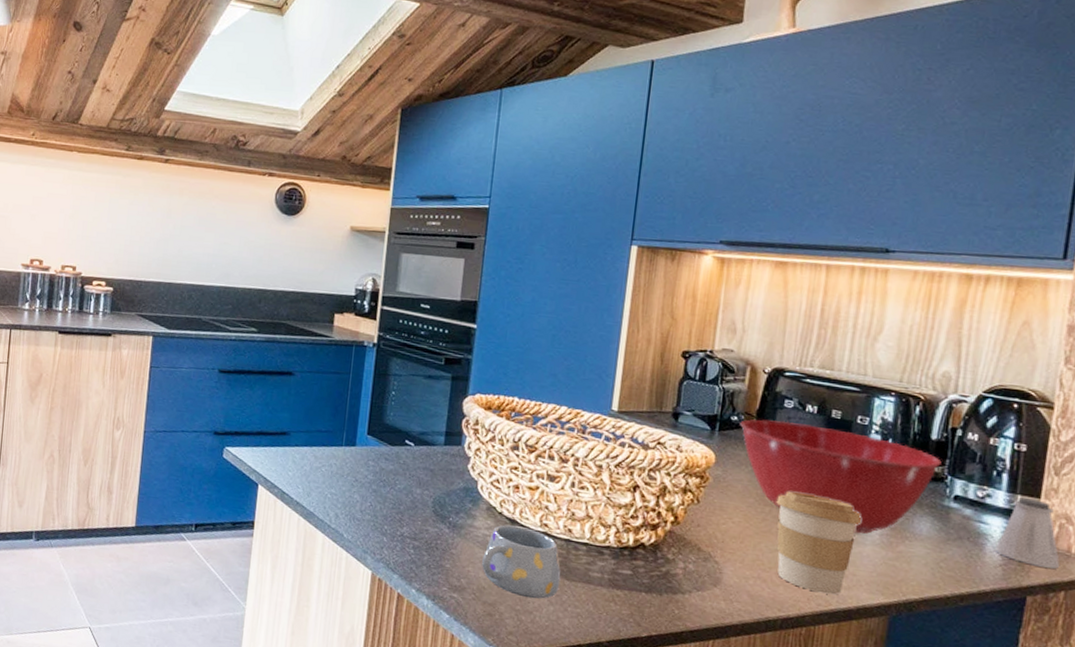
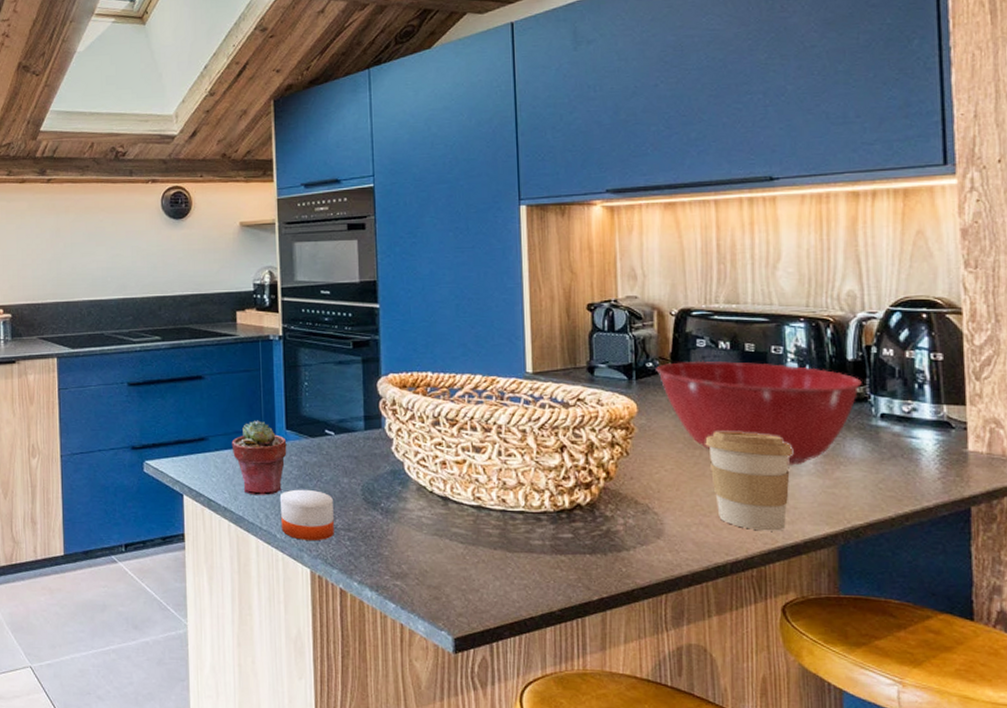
potted succulent: none [312,422,366,496] -> present [231,420,287,495]
candle: none [349,493,404,546] -> present [280,489,334,540]
mug: present [482,524,561,599] -> none [420,503,502,576]
saltshaker: present [995,497,1061,569] -> none [930,407,999,475]

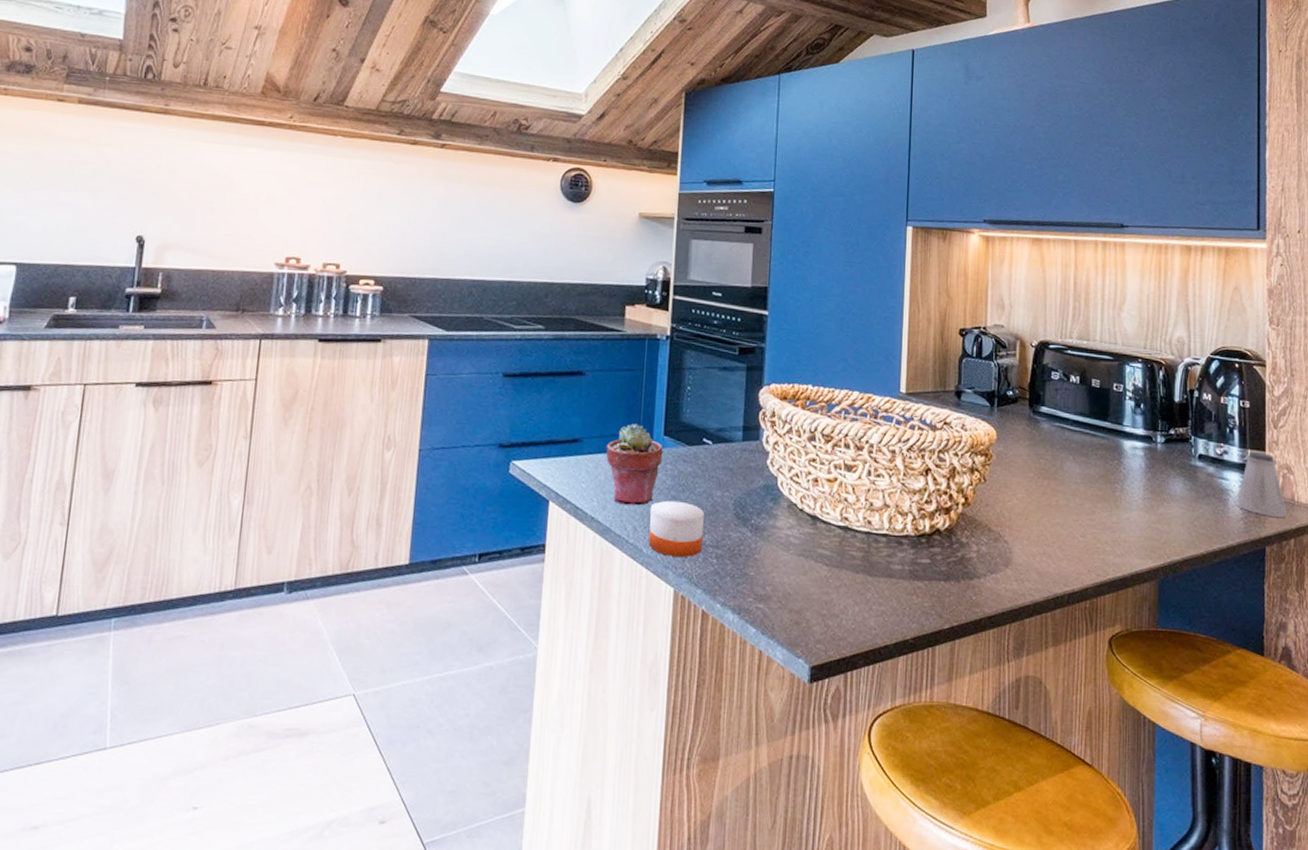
mixing bowl: present [656,360,862,466] -> none [1015,392,1185,500]
coffee cup: present [705,431,794,531] -> none [1053,462,1127,564]
saltshaker: none [930,407,999,475] -> present [1236,452,1288,517]

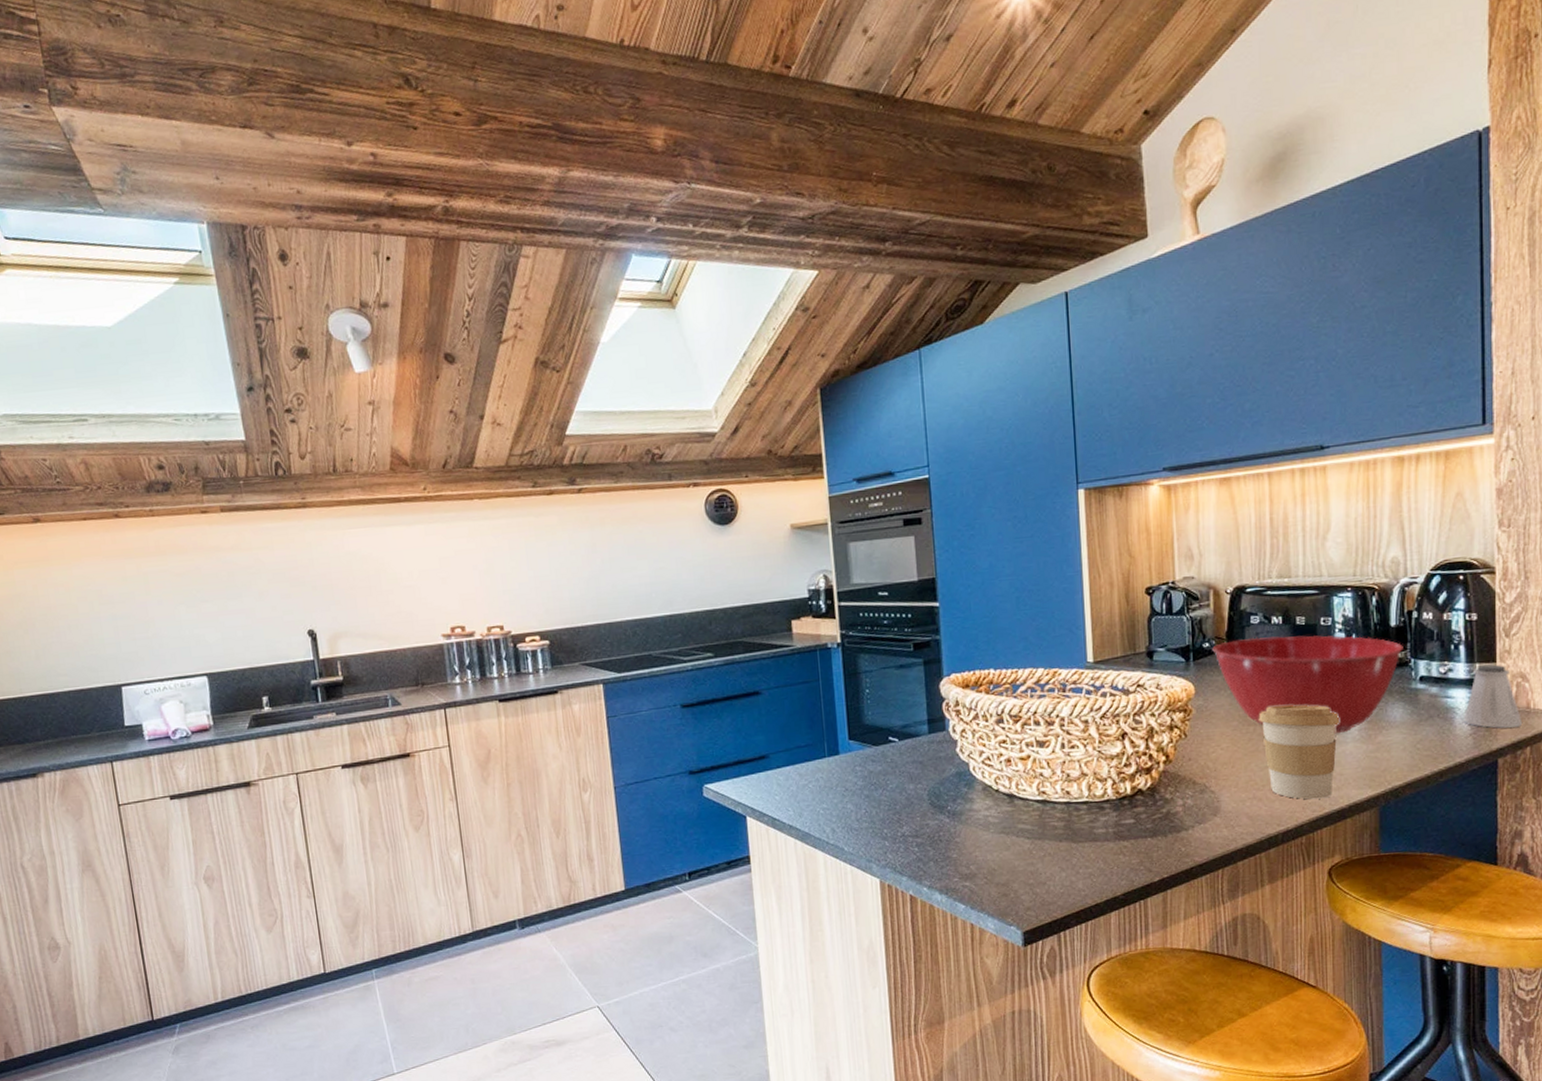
potted succulent: present [606,423,663,506] -> none [793,733,851,810]
candle: present [649,500,704,557] -> none [846,799,902,851]
mixing bowl: none [1015,392,1185,500] -> present [1212,635,1403,734]
coffee cup: none [1053,462,1127,564] -> present [1258,705,1340,800]

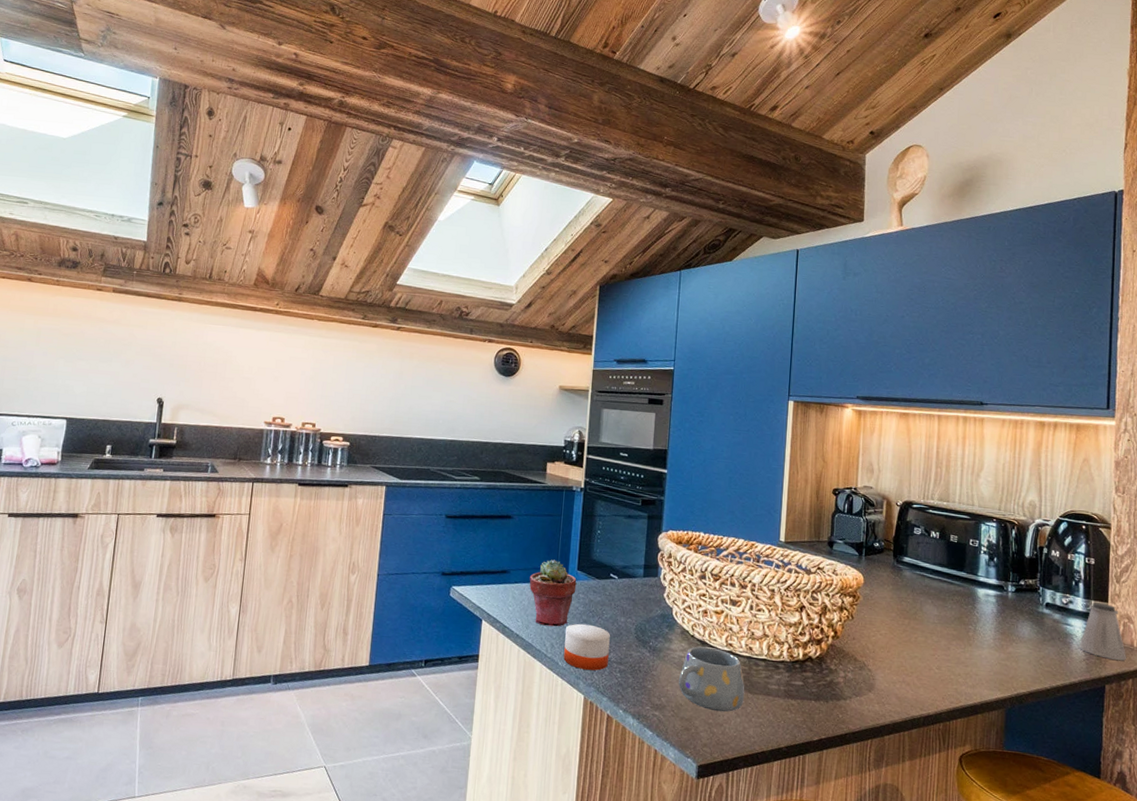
potted succulent: none [793,733,851,810] -> present [529,559,577,627]
candle: none [846,799,902,851] -> present [563,623,610,671]
mug: none [987,799,1068,870] -> present [679,646,745,712]
mixing bowl: present [1212,635,1403,734] -> none [881,545,1034,639]
coffee cup: present [1258,705,1340,800] -> none [913,605,979,693]

